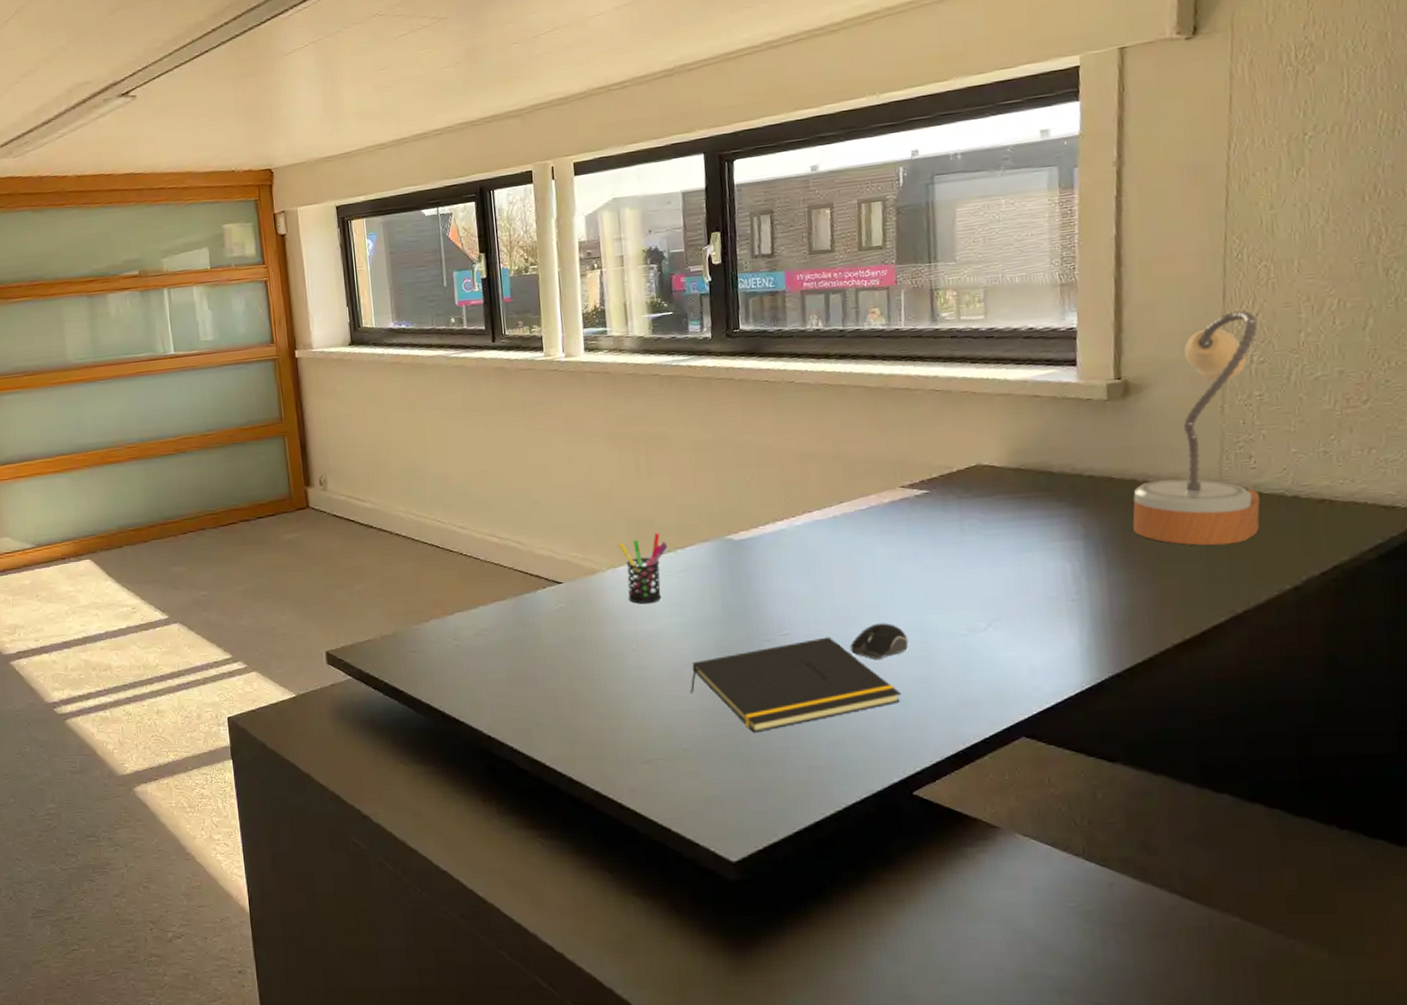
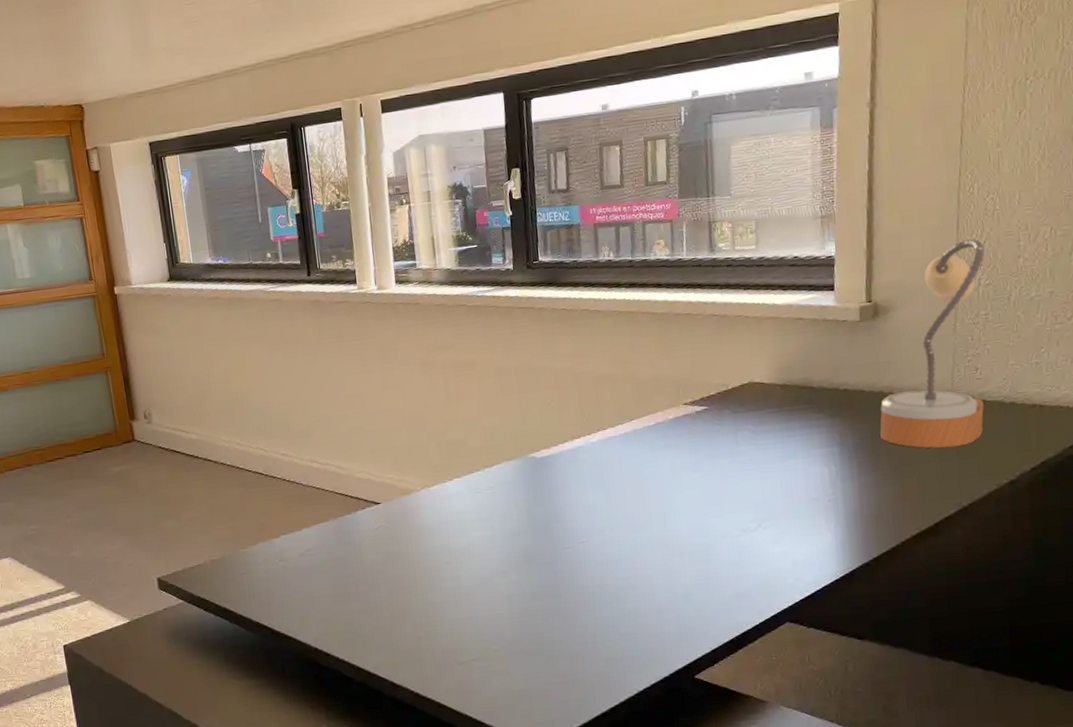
pen holder: present [619,533,668,604] -> none [432,454,477,520]
notepad: present [690,637,901,733] -> none [499,542,684,632]
computer mouse: present [850,623,909,660] -> none [640,527,691,561]

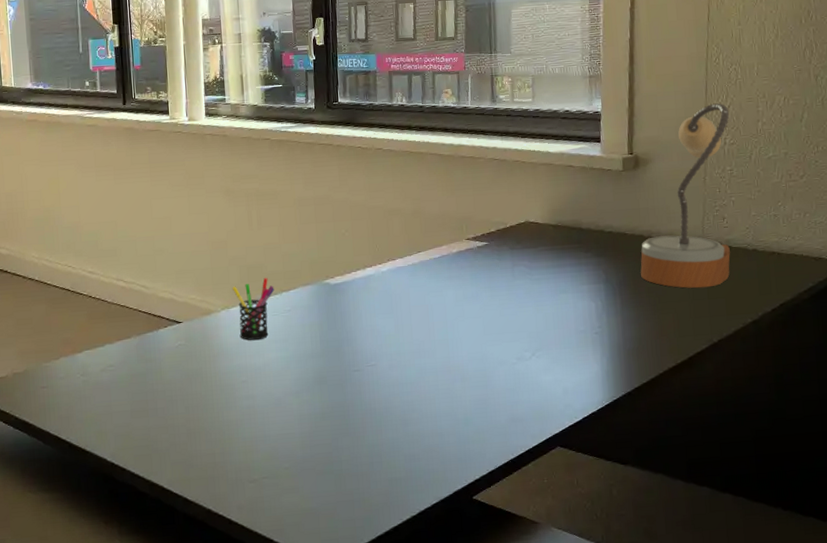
pen holder: none [432,454,477,520] -> present [233,278,274,340]

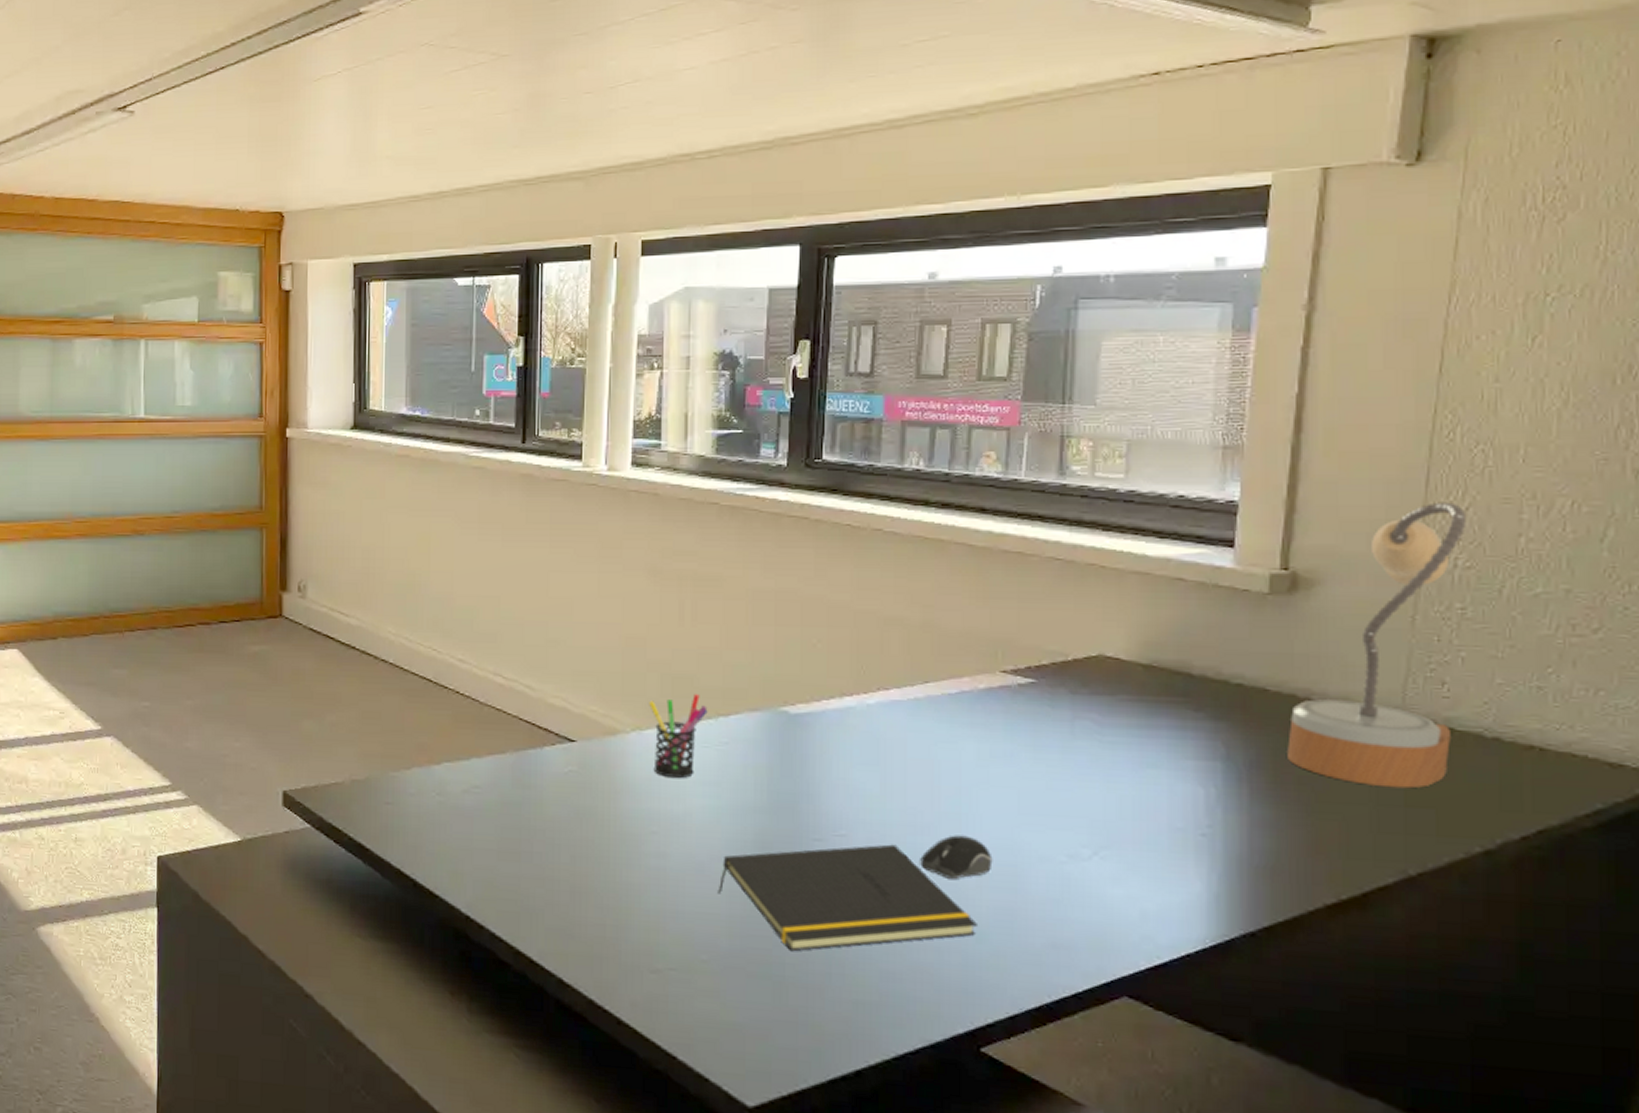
notepad: none [292,366,464,452] -> present [717,844,977,952]
computer mouse: none [425,354,471,386] -> present [920,835,993,880]

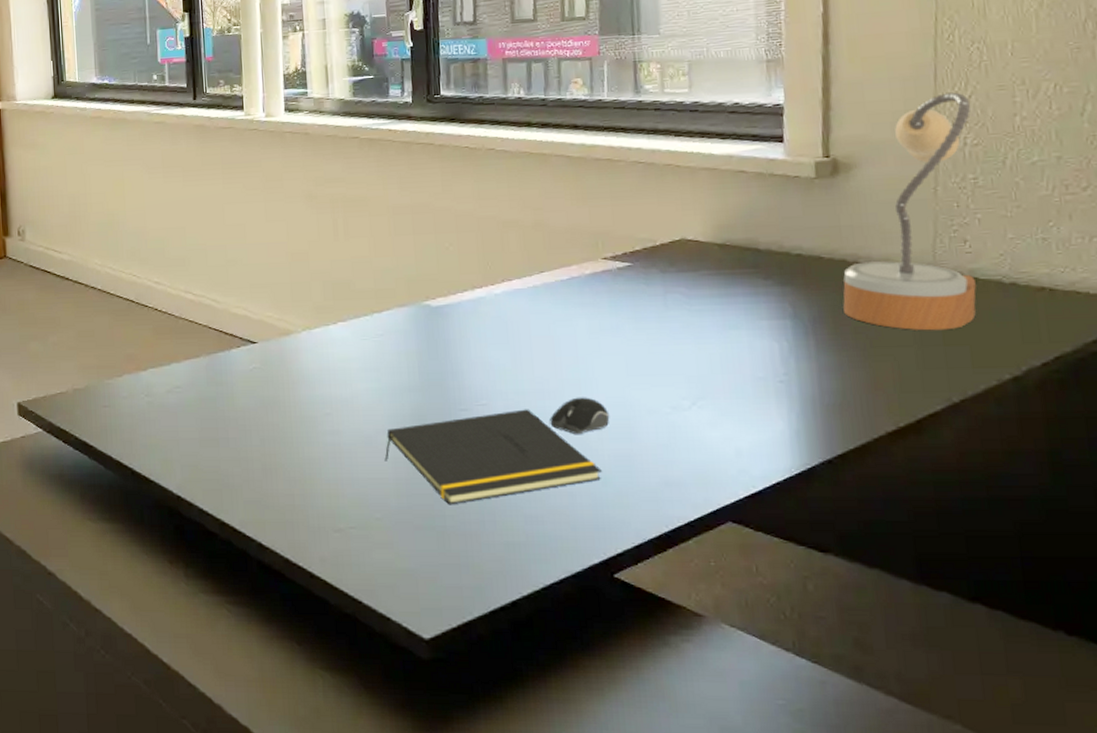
pen holder: present [649,694,708,778] -> none [315,296,364,367]

